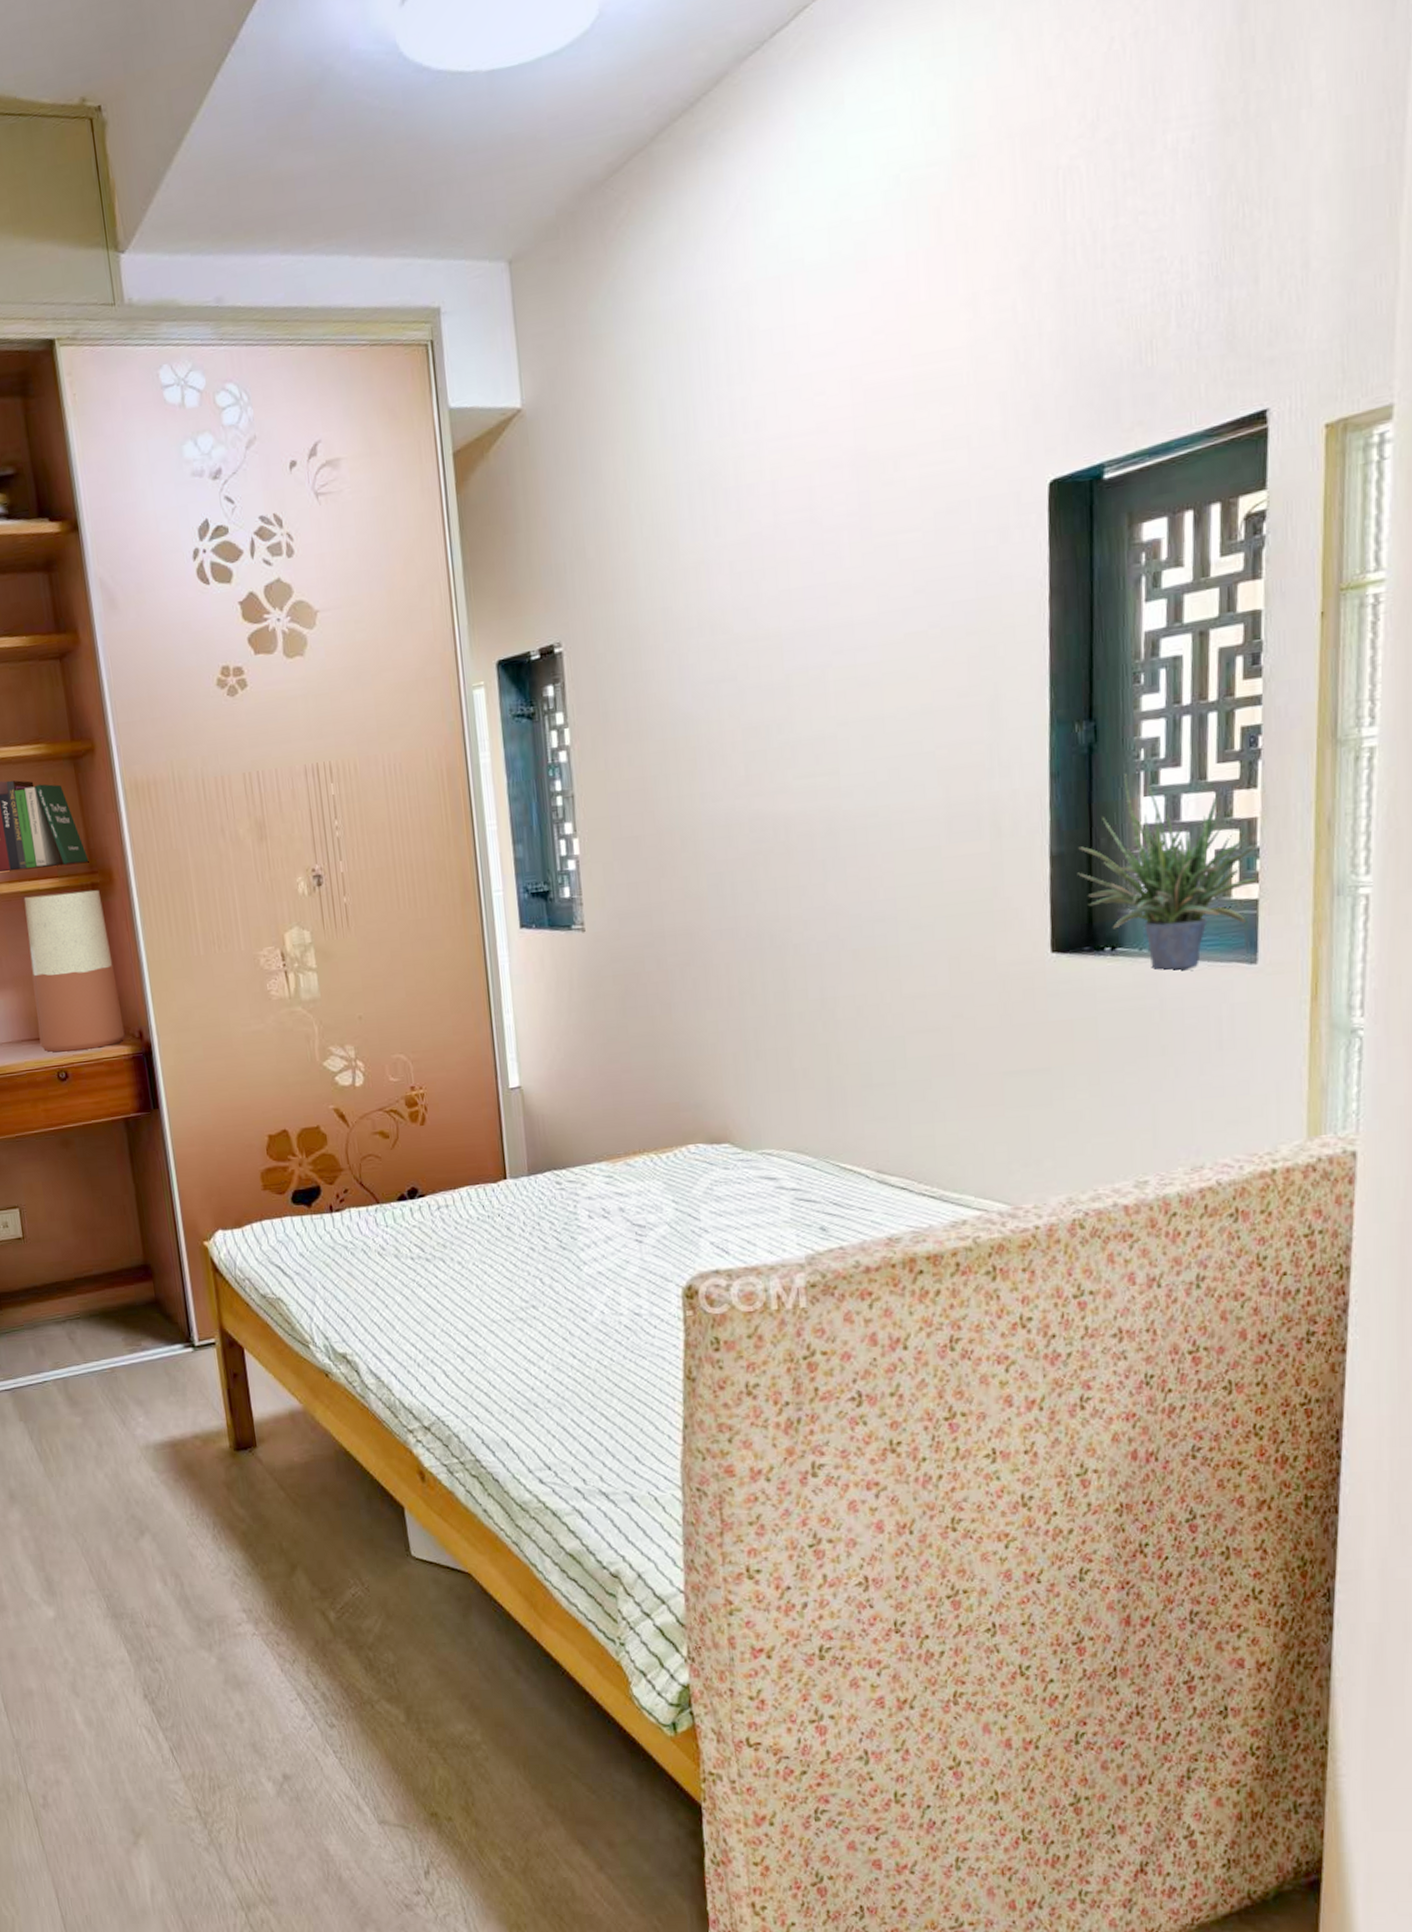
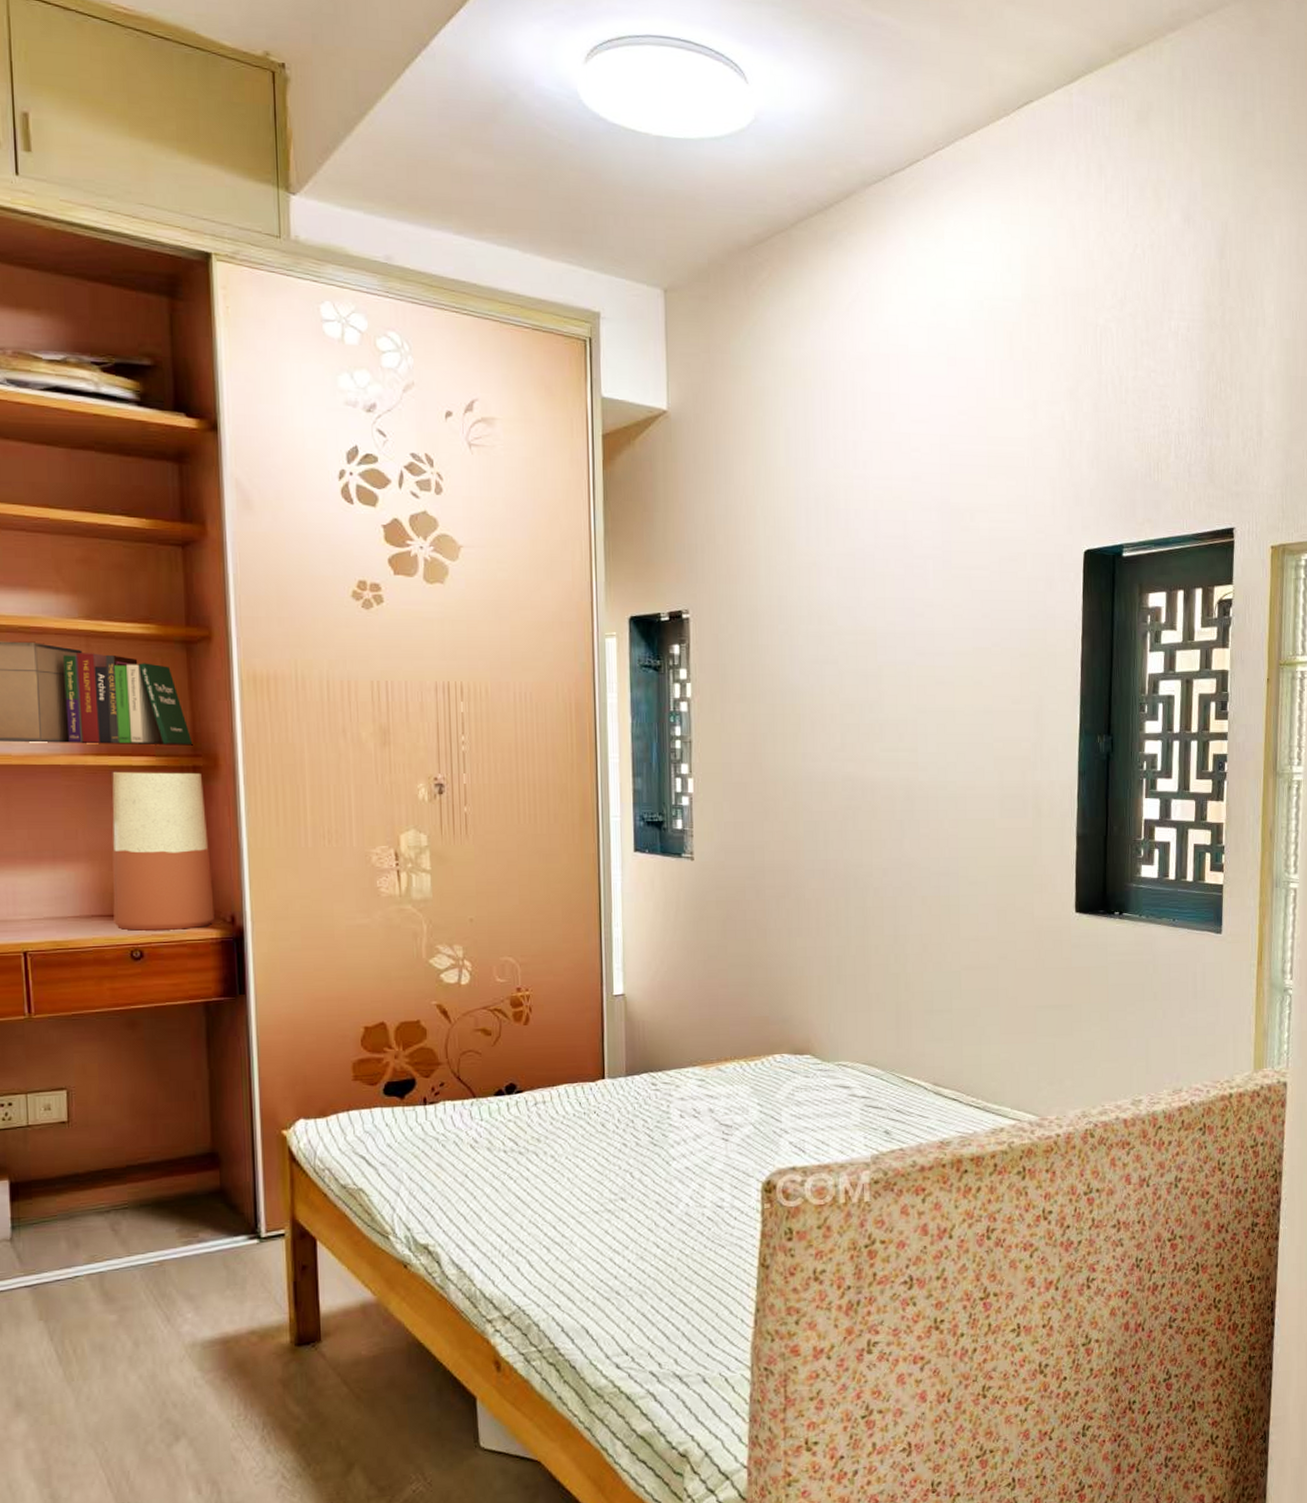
potted plant: present [1078,773,1259,971] -> none [1097,778,1224,934]

